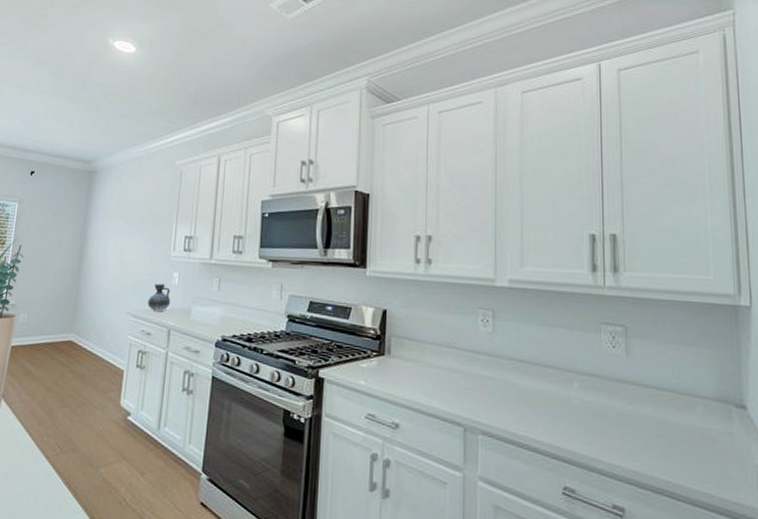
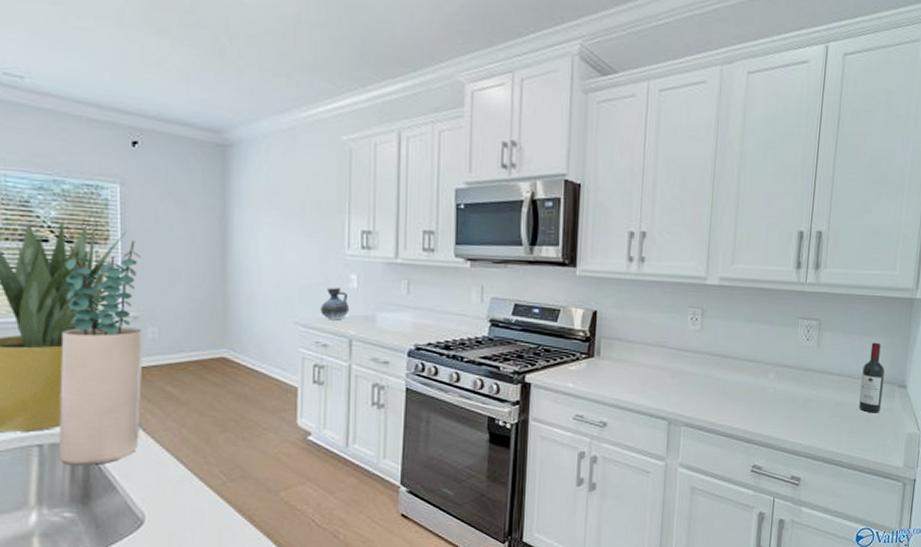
wine bottle: none [685,353,716,437] -> present [859,342,886,413]

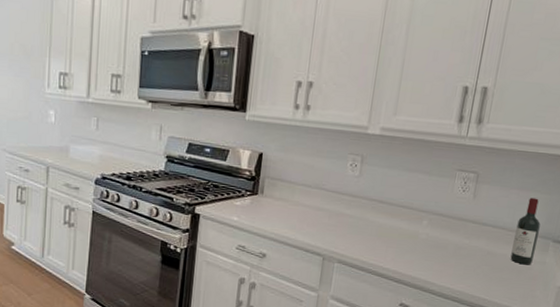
ceramic jug: present [320,286,350,321] -> none [24,120,48,150]

